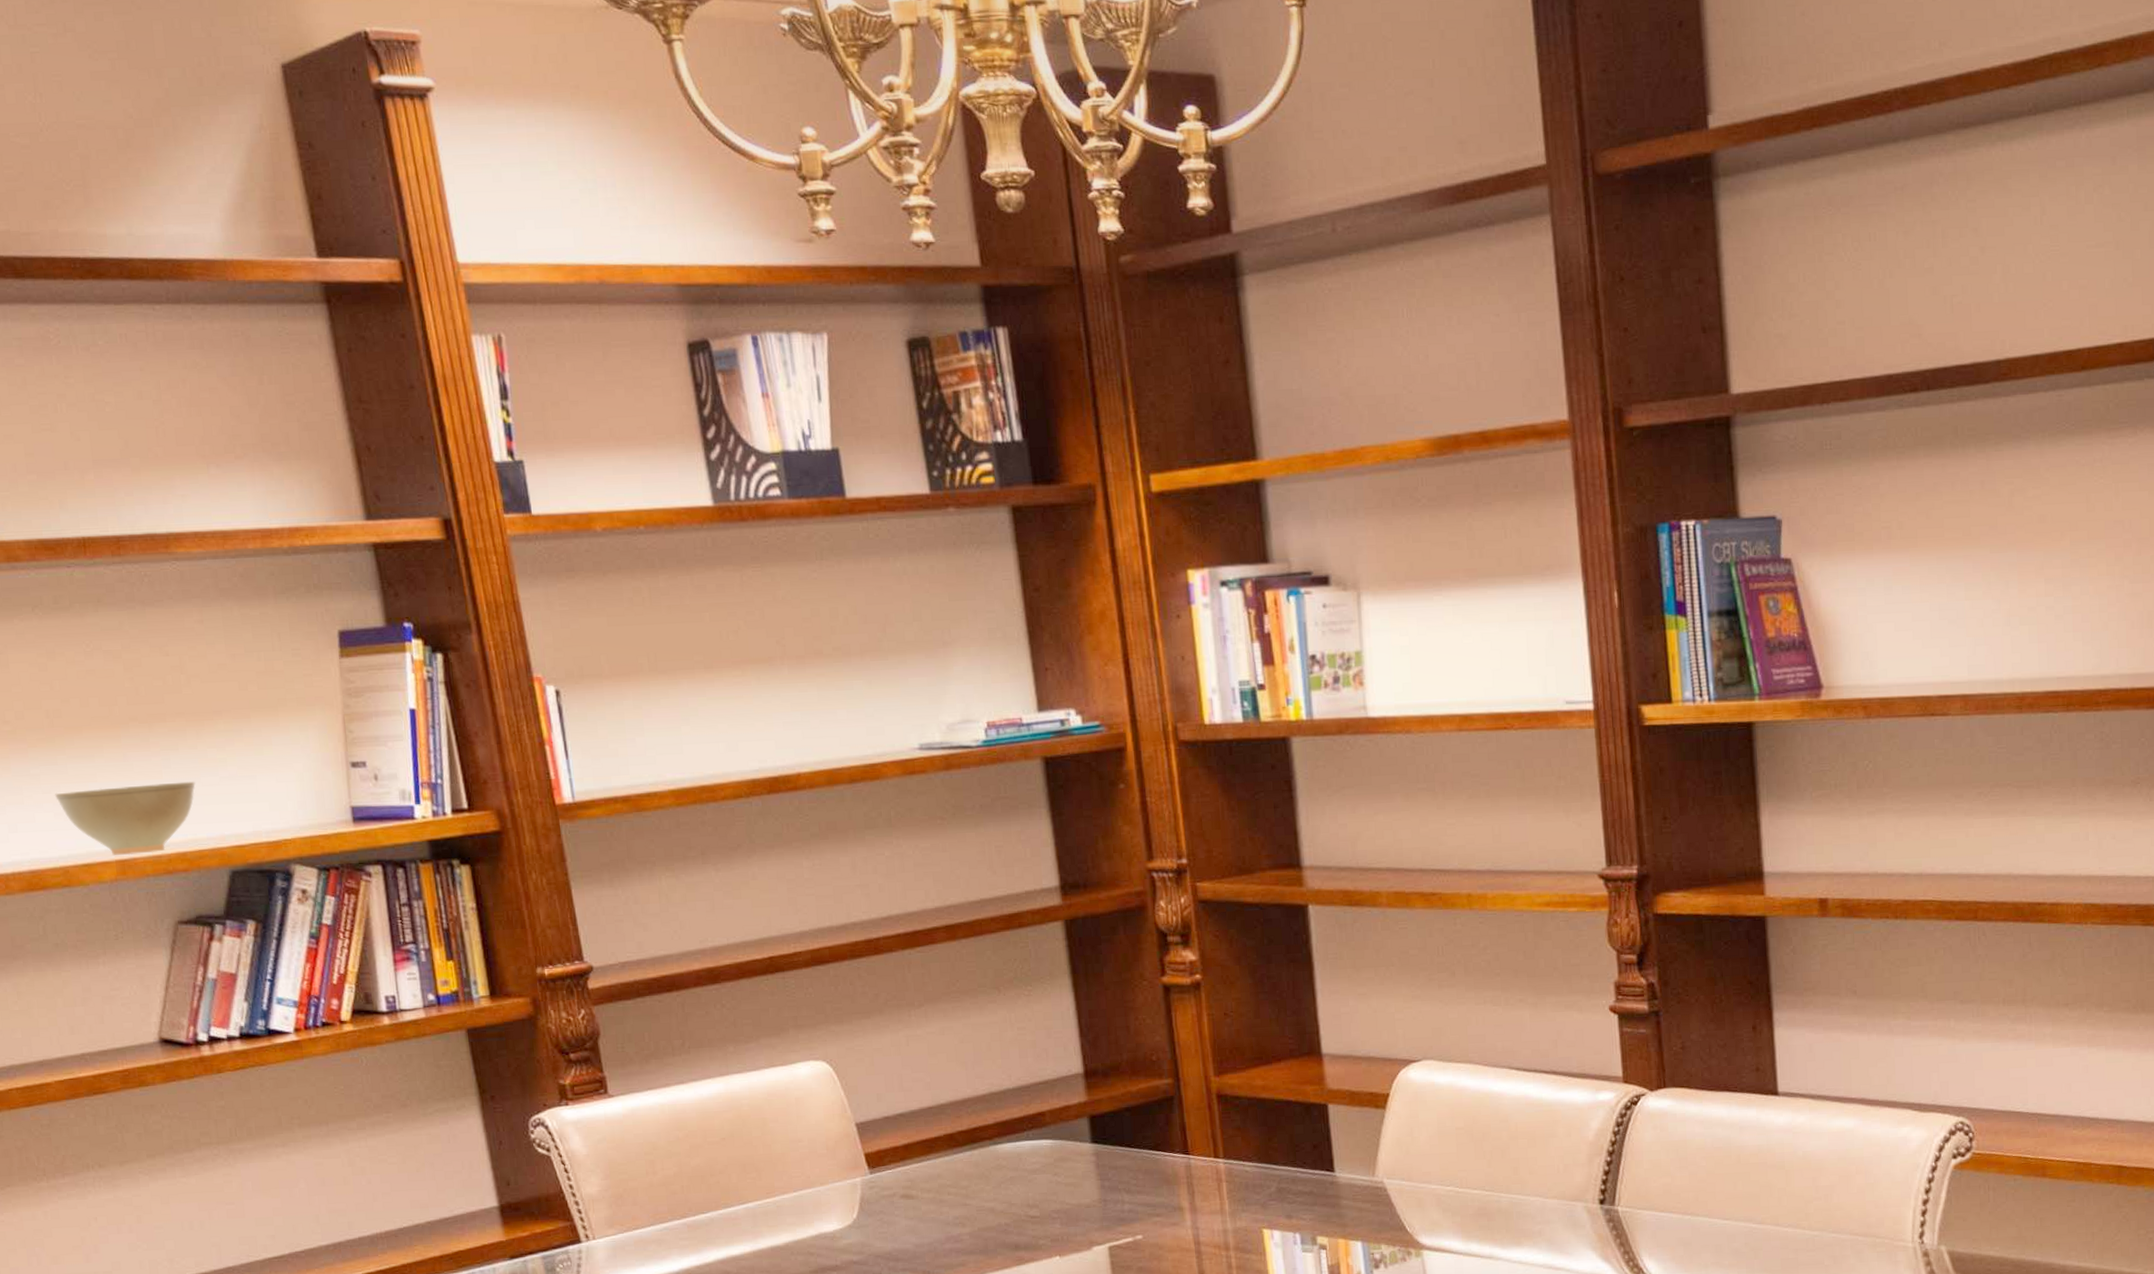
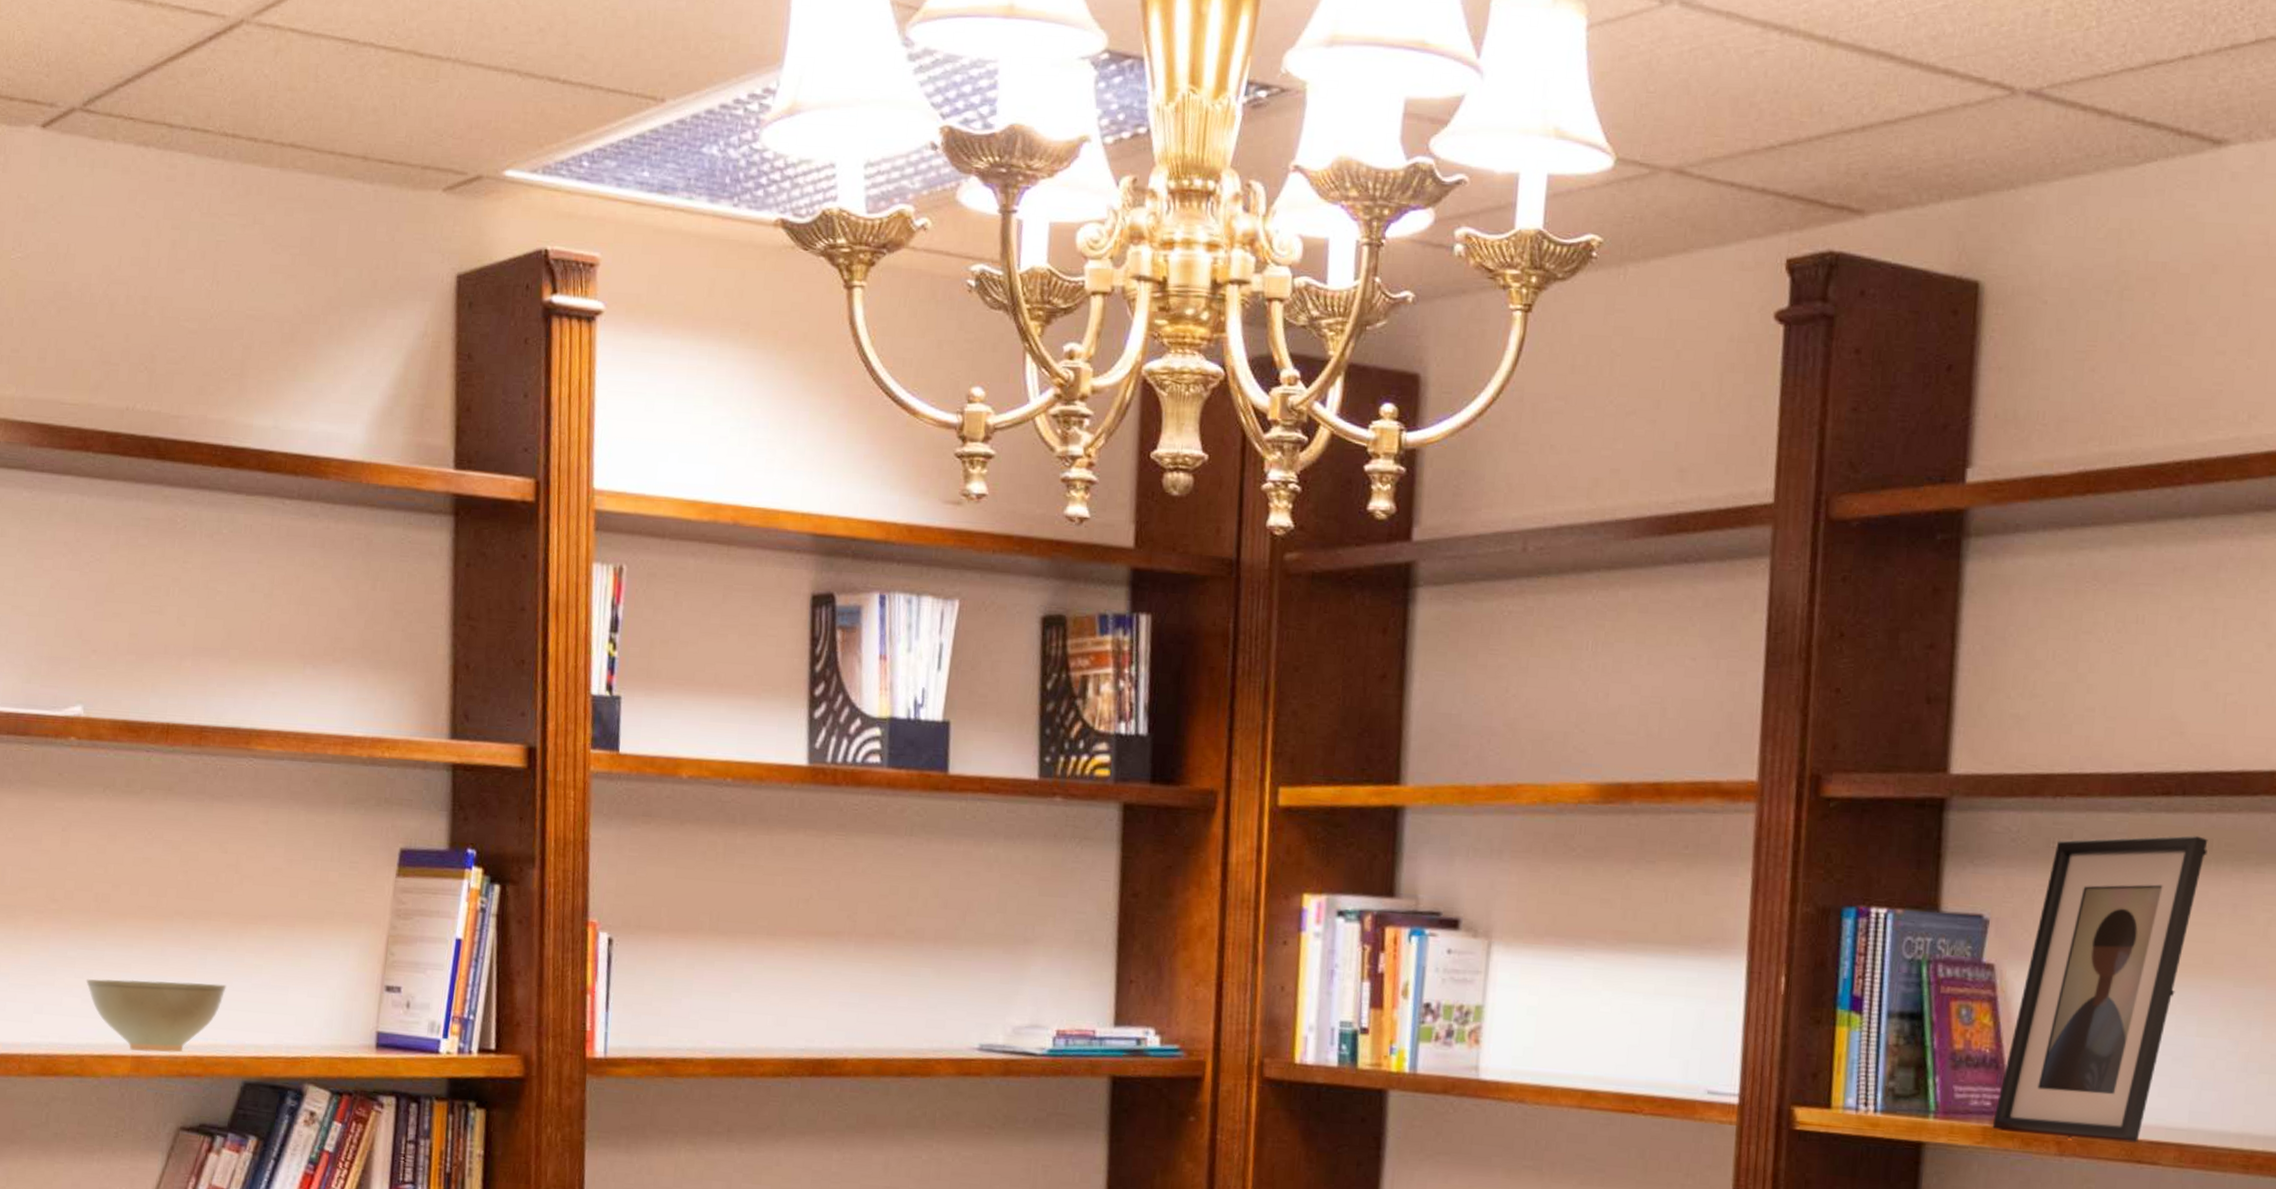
picture frame: none [1808,425,1954,703] -> present [1992,836,2208,1143]

